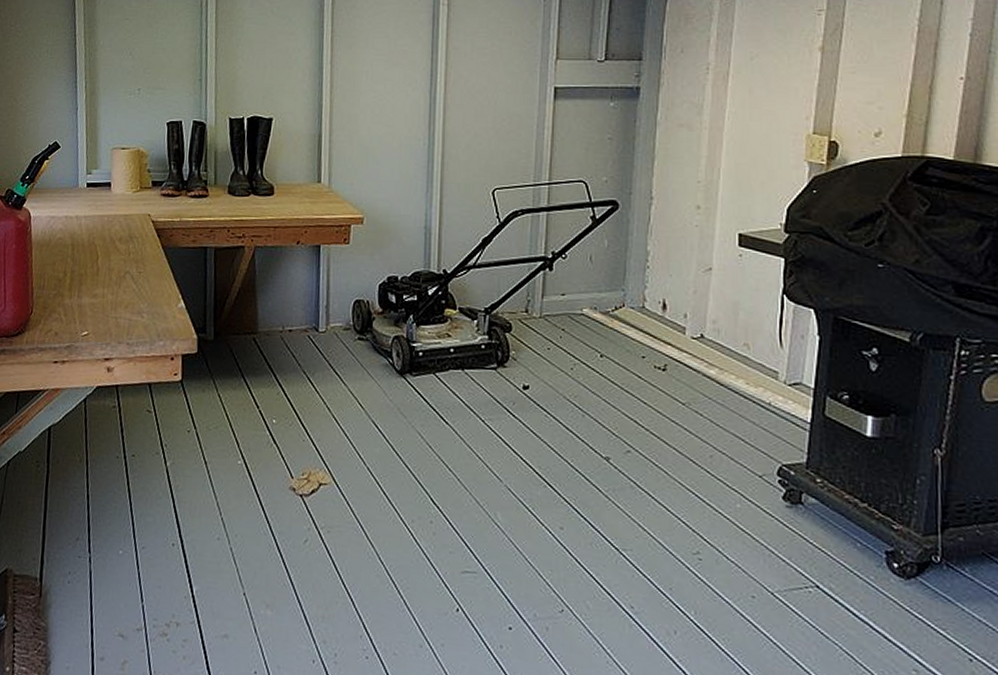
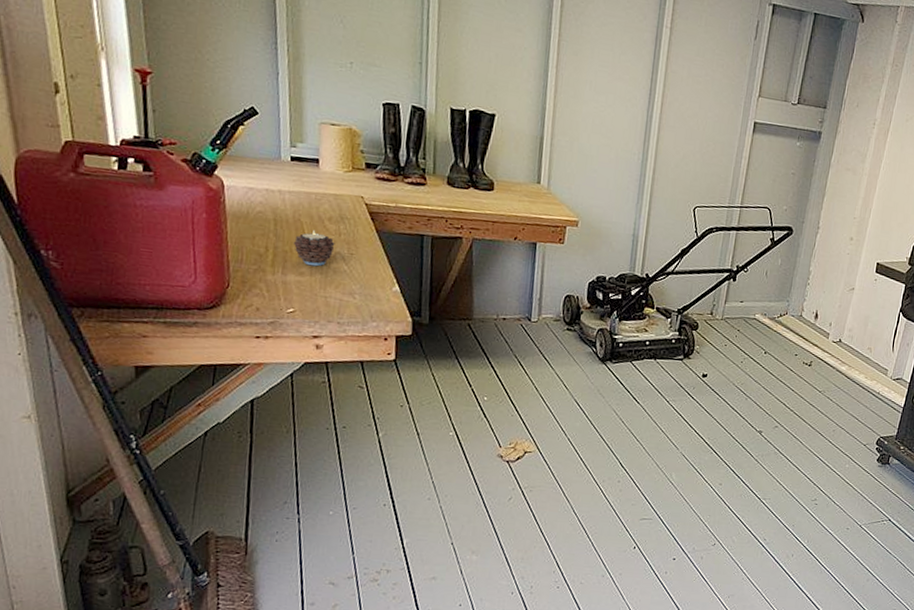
candle: none [87,252,125,288] -> present [293,231,335,267]

